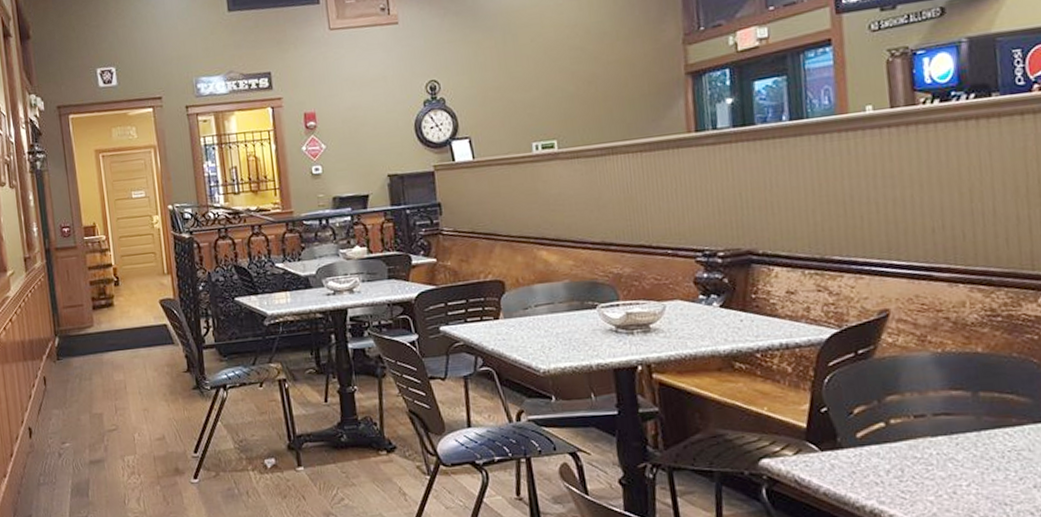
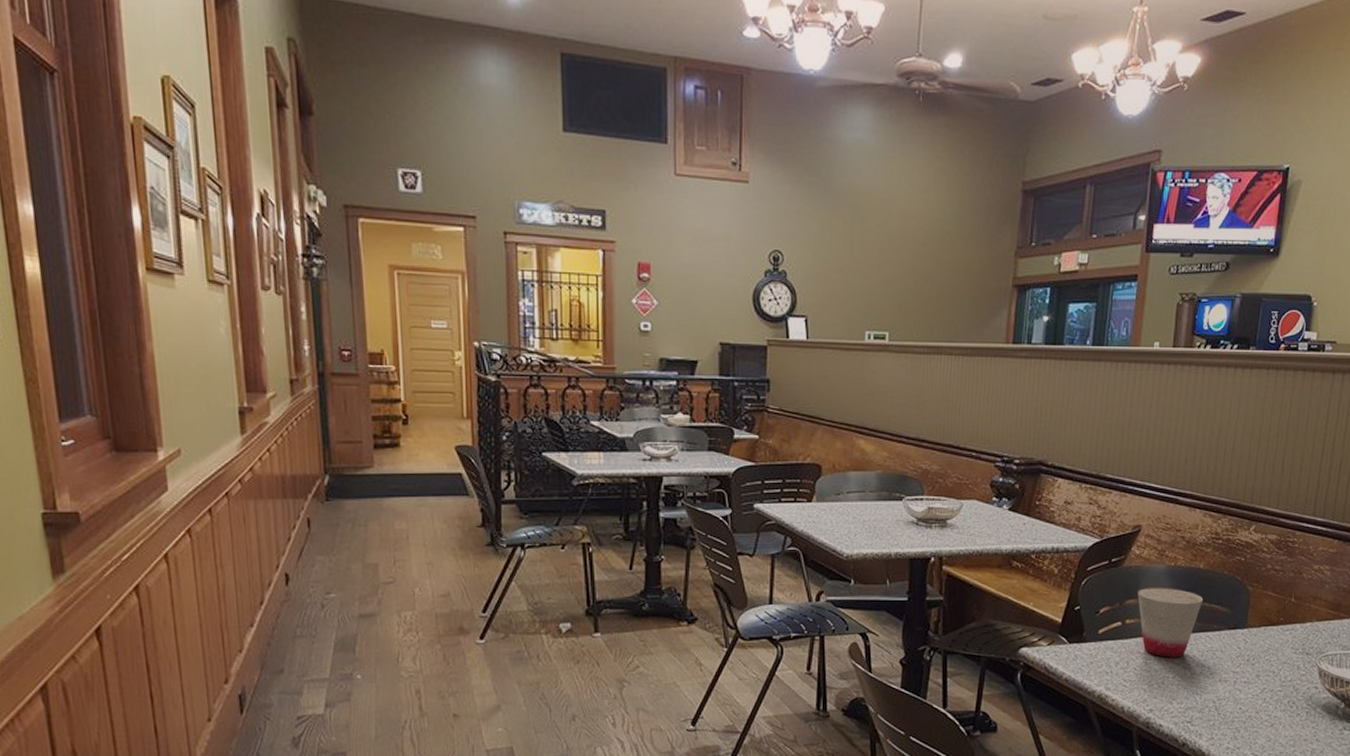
cup: none [899,378,991,462] -> present [1138,587,1204,658]

